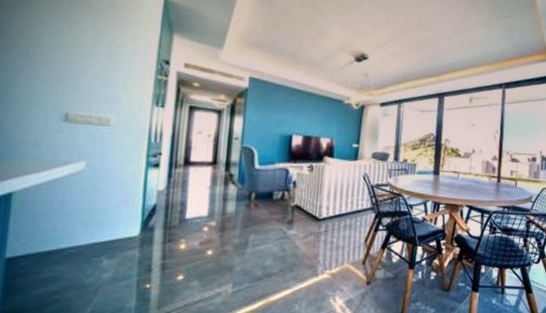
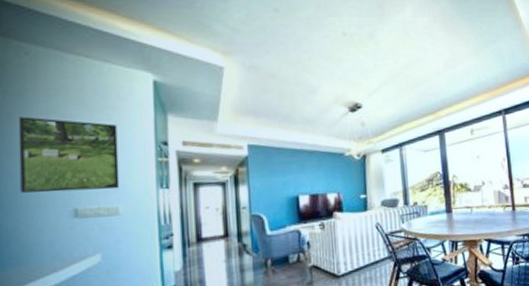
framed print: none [12,12,121,100] -> present [18,116,120,193]

